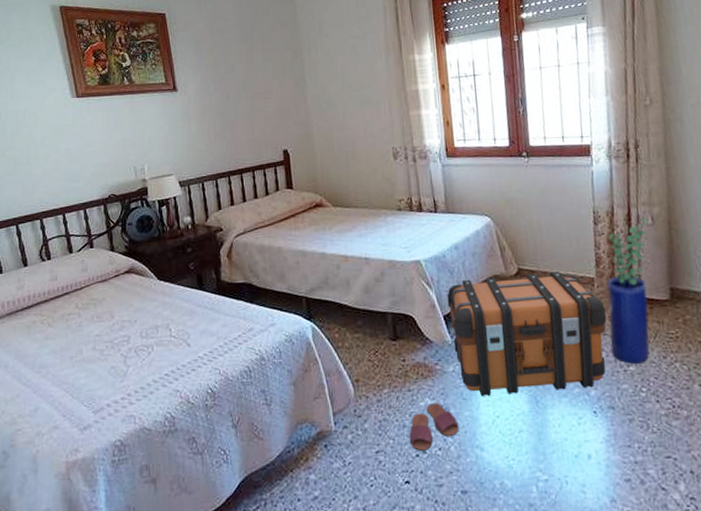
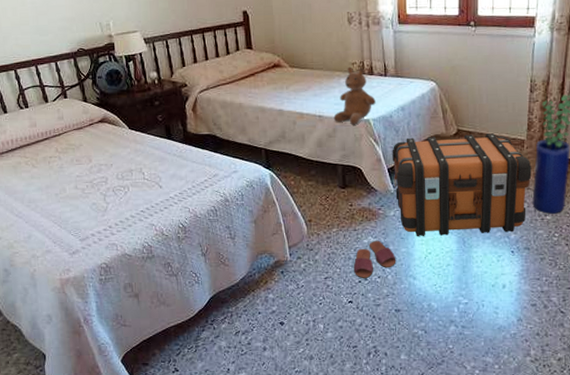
teddy bear: none [381,203,427,267] -> present [333,66,376,125]

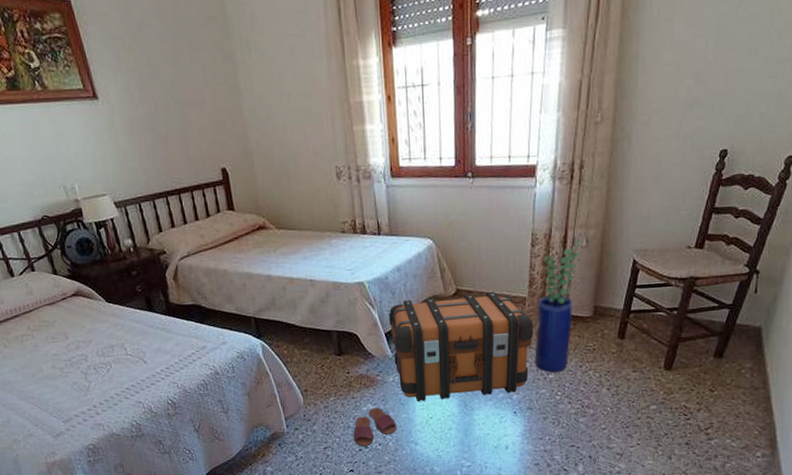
teddy bear: present [333,66,376,125] -> none [325,226,370,289]

